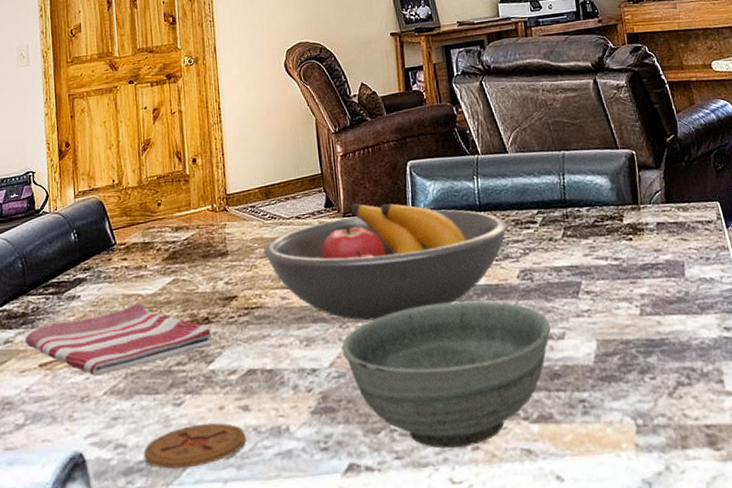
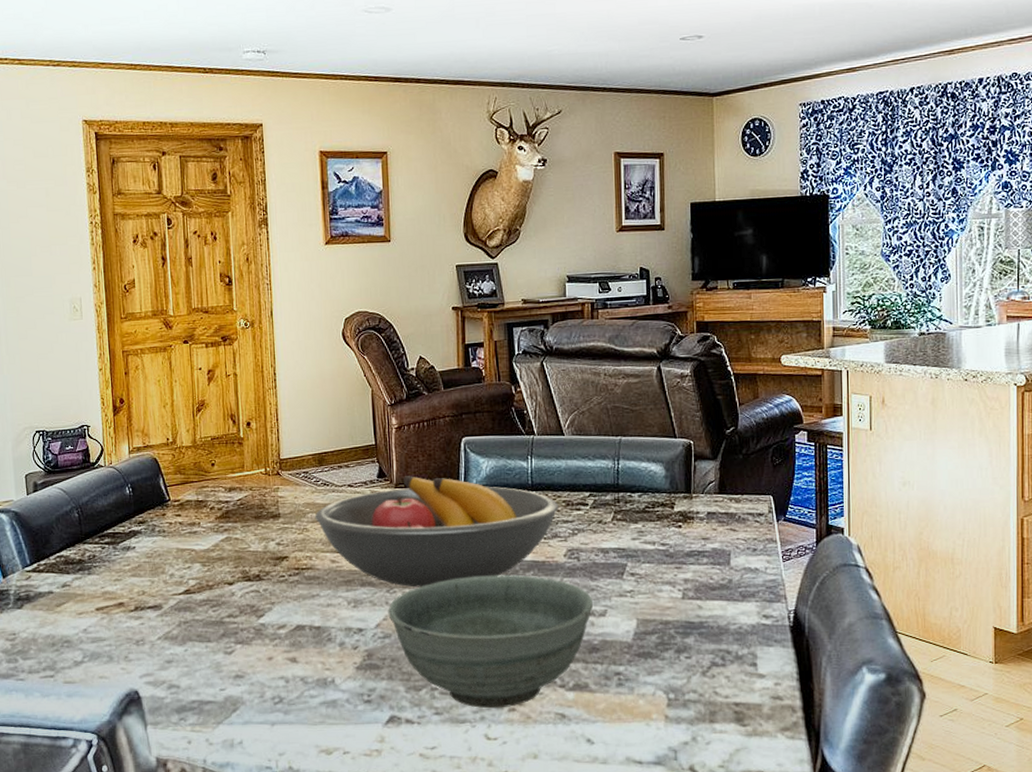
dish towel: present [25,303,212,376] -> none [82,558,263,622]
coaster: present [143,422,246,470] -> none [195,671,294,711]

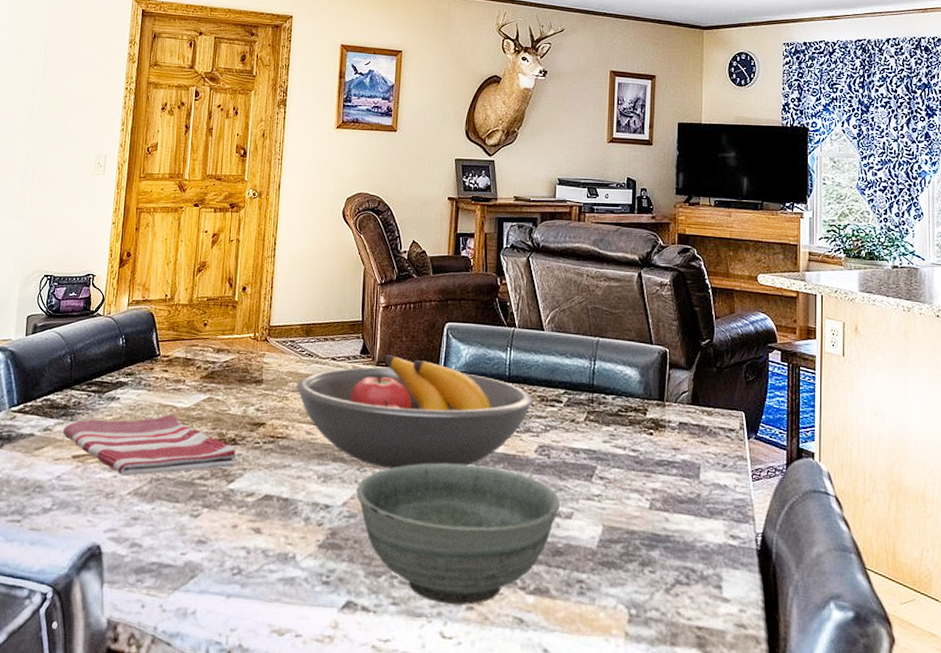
dish towel: none [82,558,263,622] -> present [63,414,237,476]

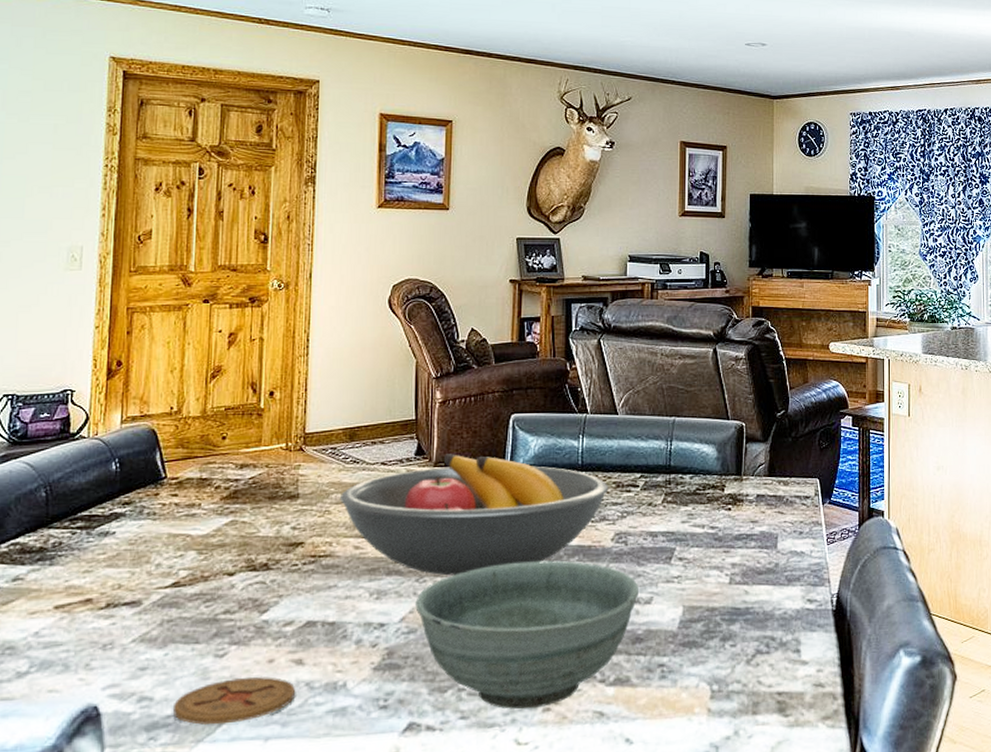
dish towel: present [63,414,237,476] -> none [39,544,270,621]
coaster: none [156,538,254,578] -> present [172,676,296,726]

